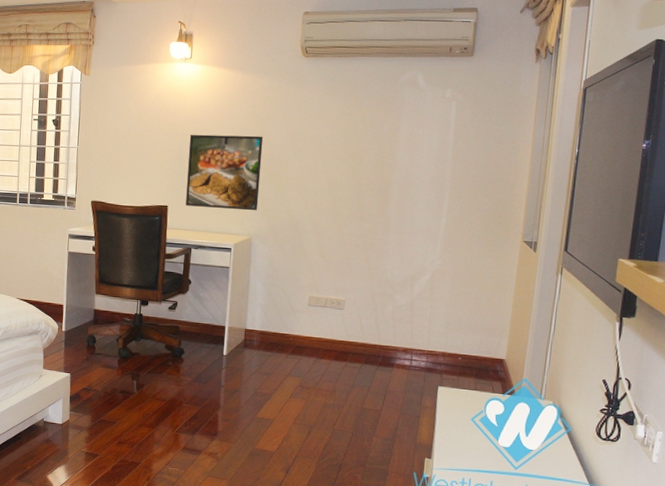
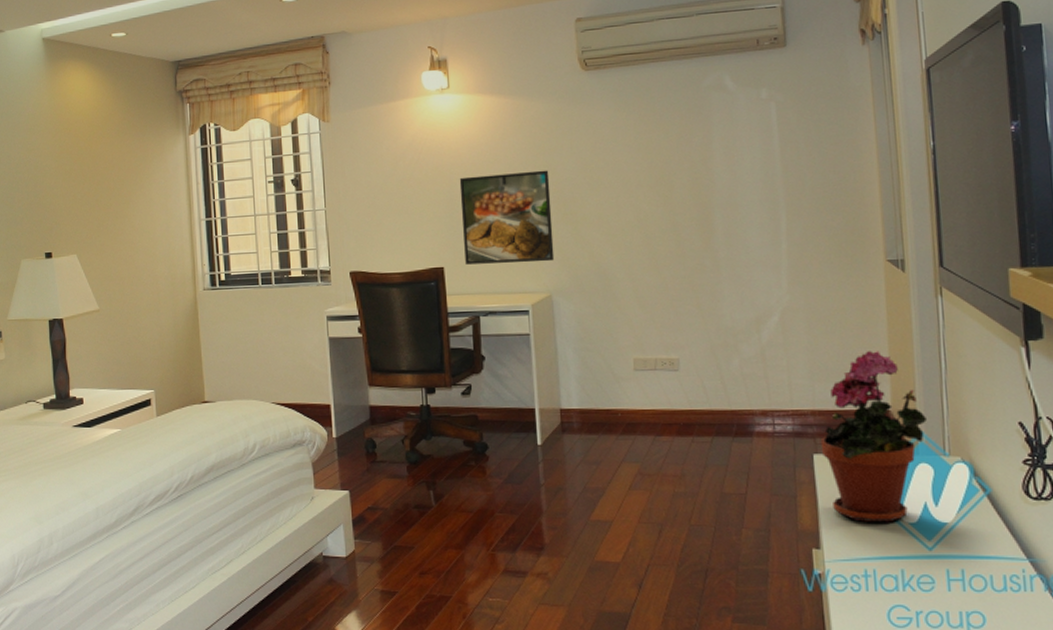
potted plant: none [445,311,533,445] -> present [820,351,928,523]

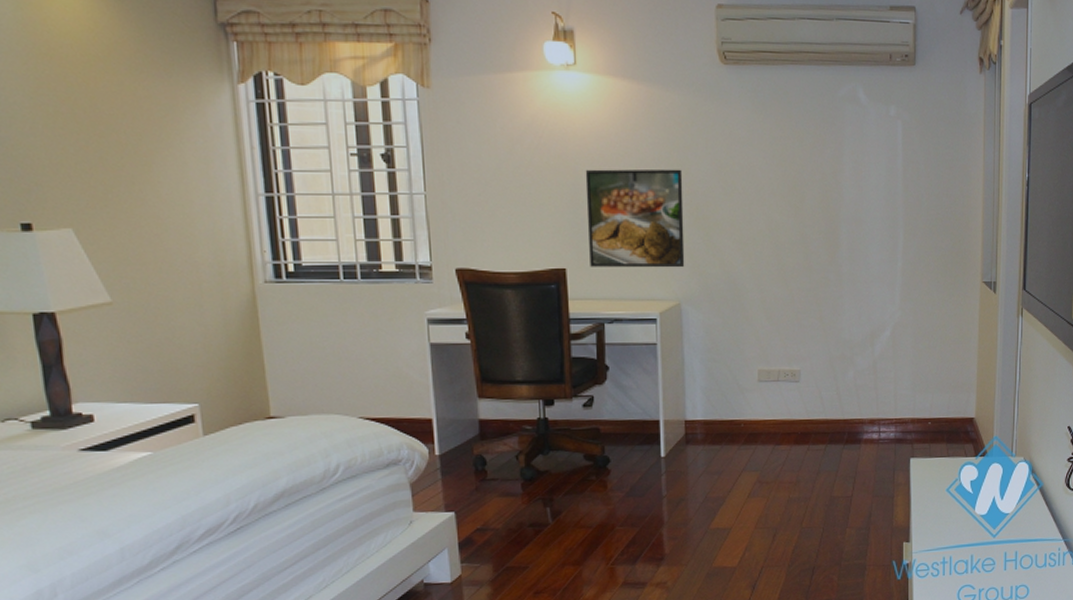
potted plant: present [820,351,928,523] -> none [917,364,1002,517]

